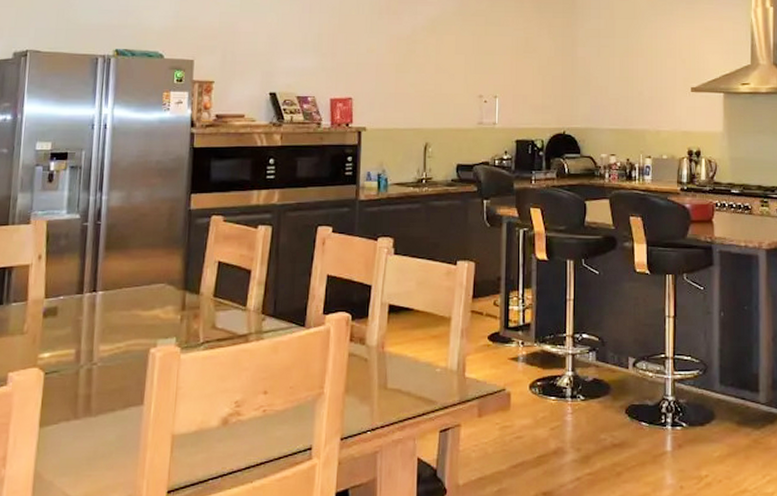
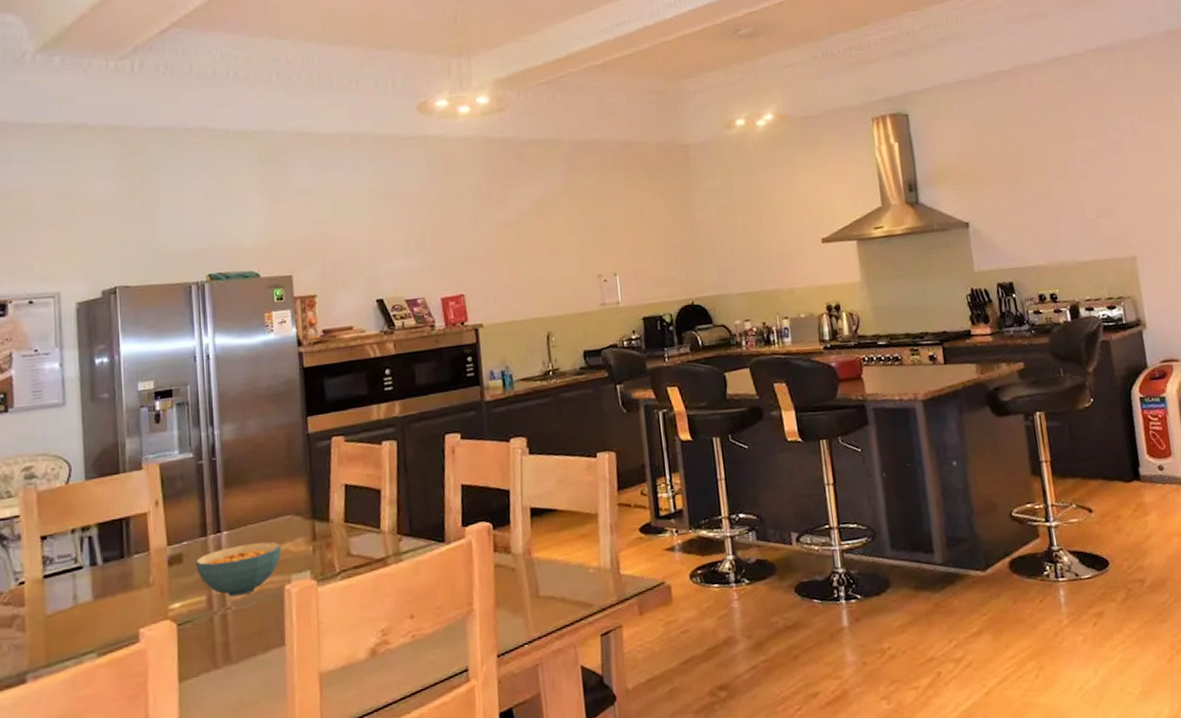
cereal bowl: none [69,306,152,353] -> present [195,541,282,597]

